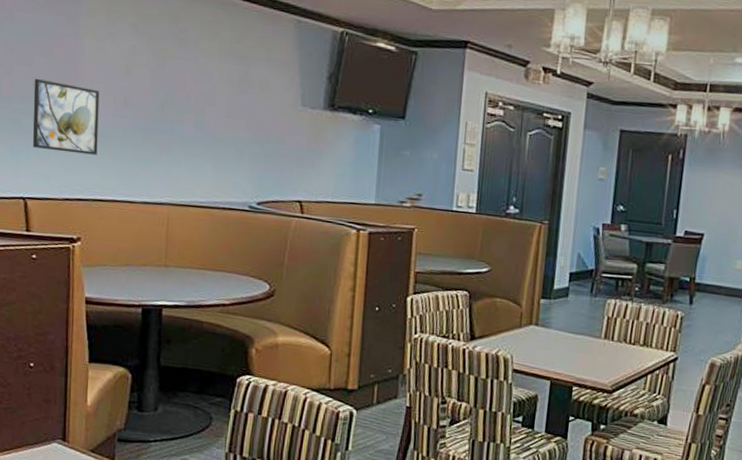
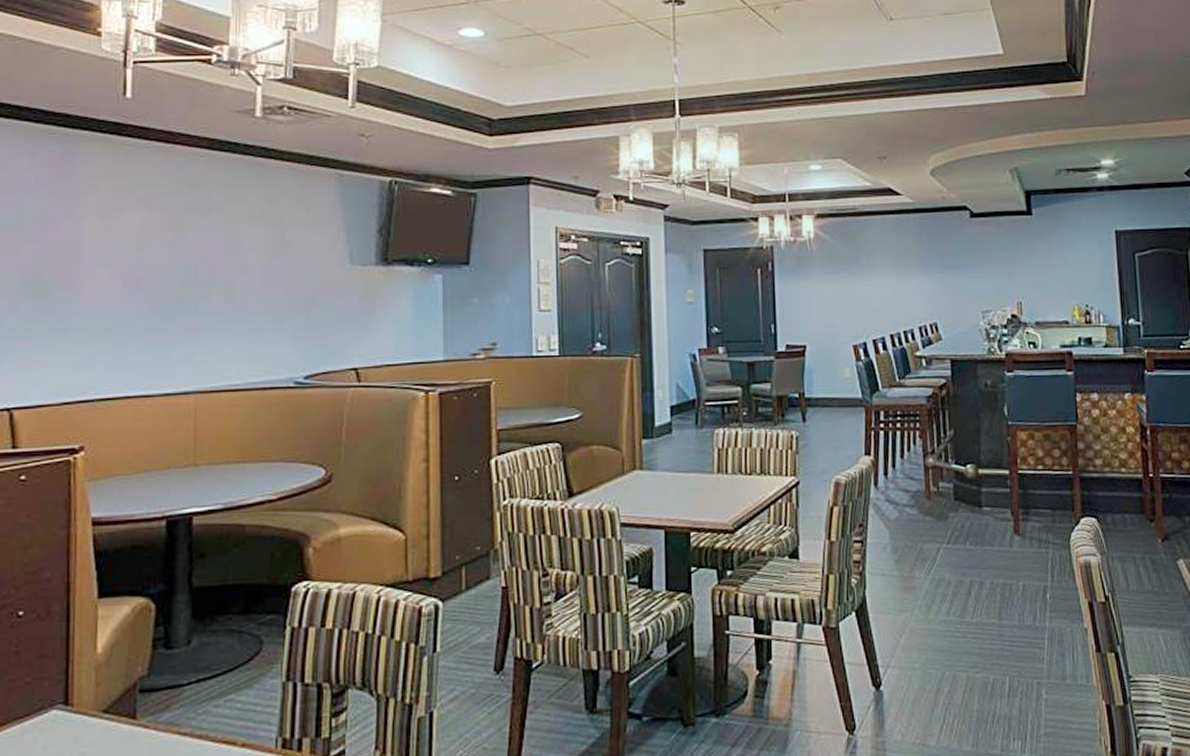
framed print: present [33,78,100,155] -> none [20,268,105,349]

